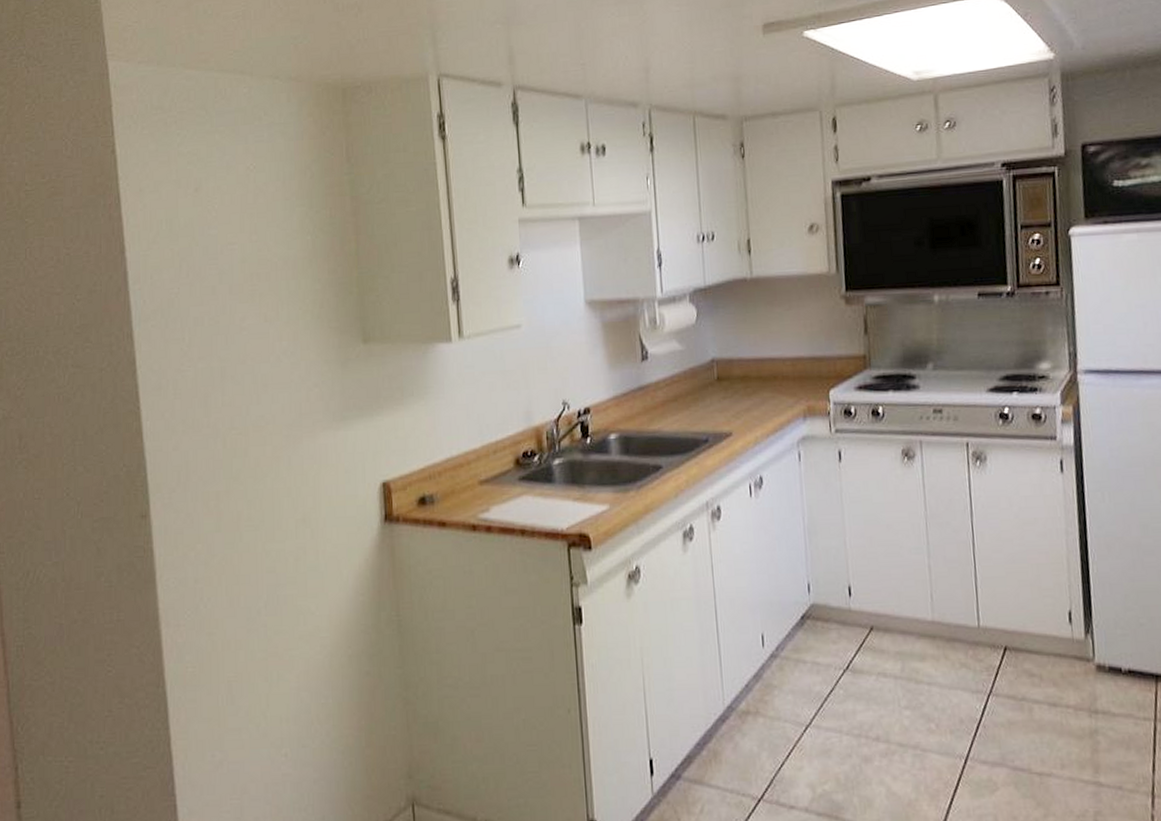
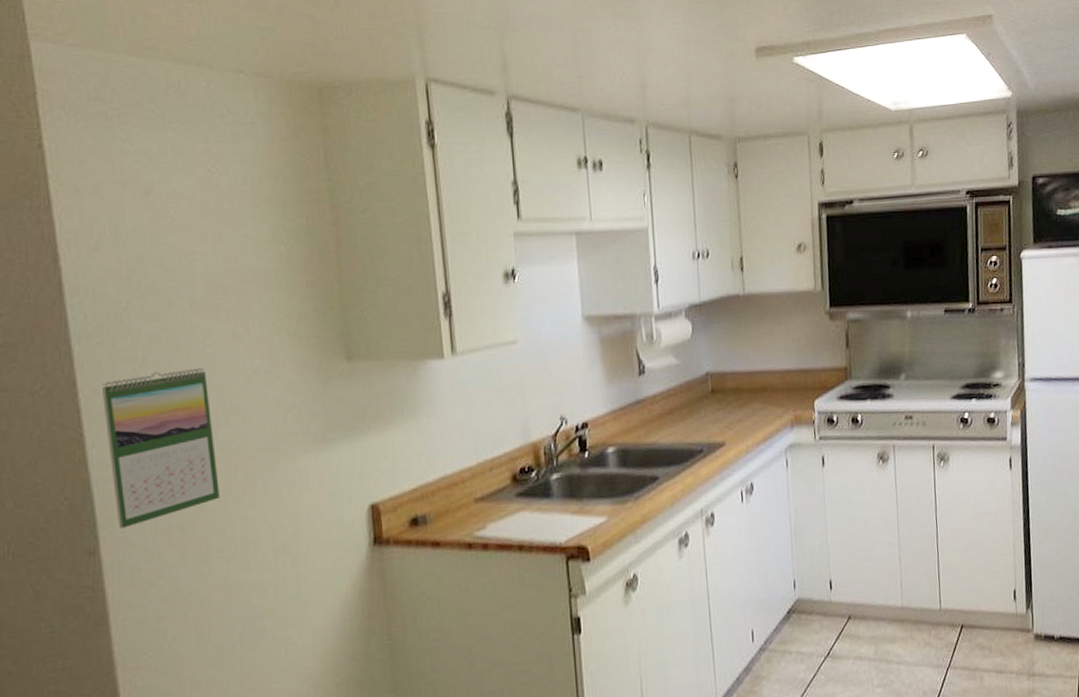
calendar: none [155,348,250,494] -> present [101,367,220,528]

